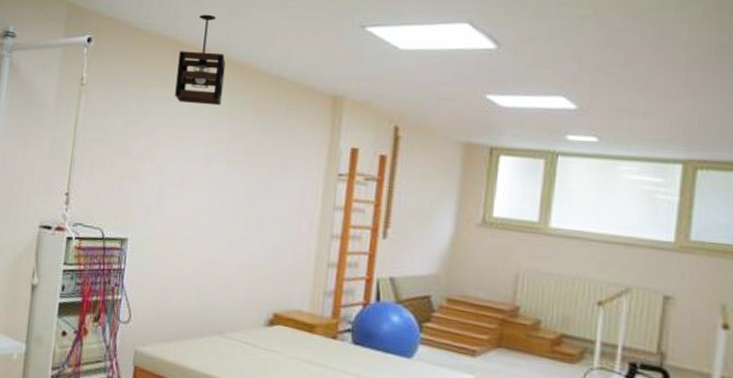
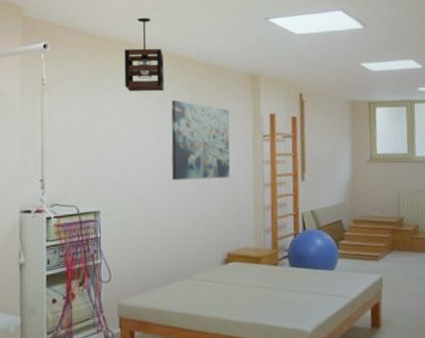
wall art: none [216,118,299,222] -> present [171,100,230,180]

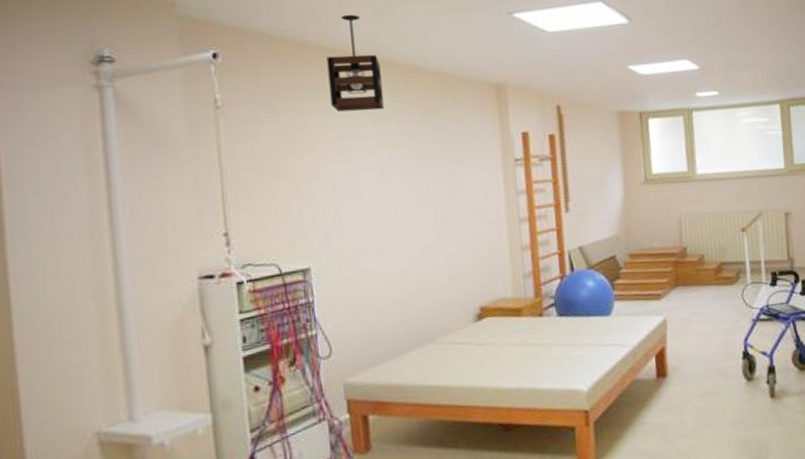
wall art: present [171,100,230,180] -> none [395,120,477,222]

